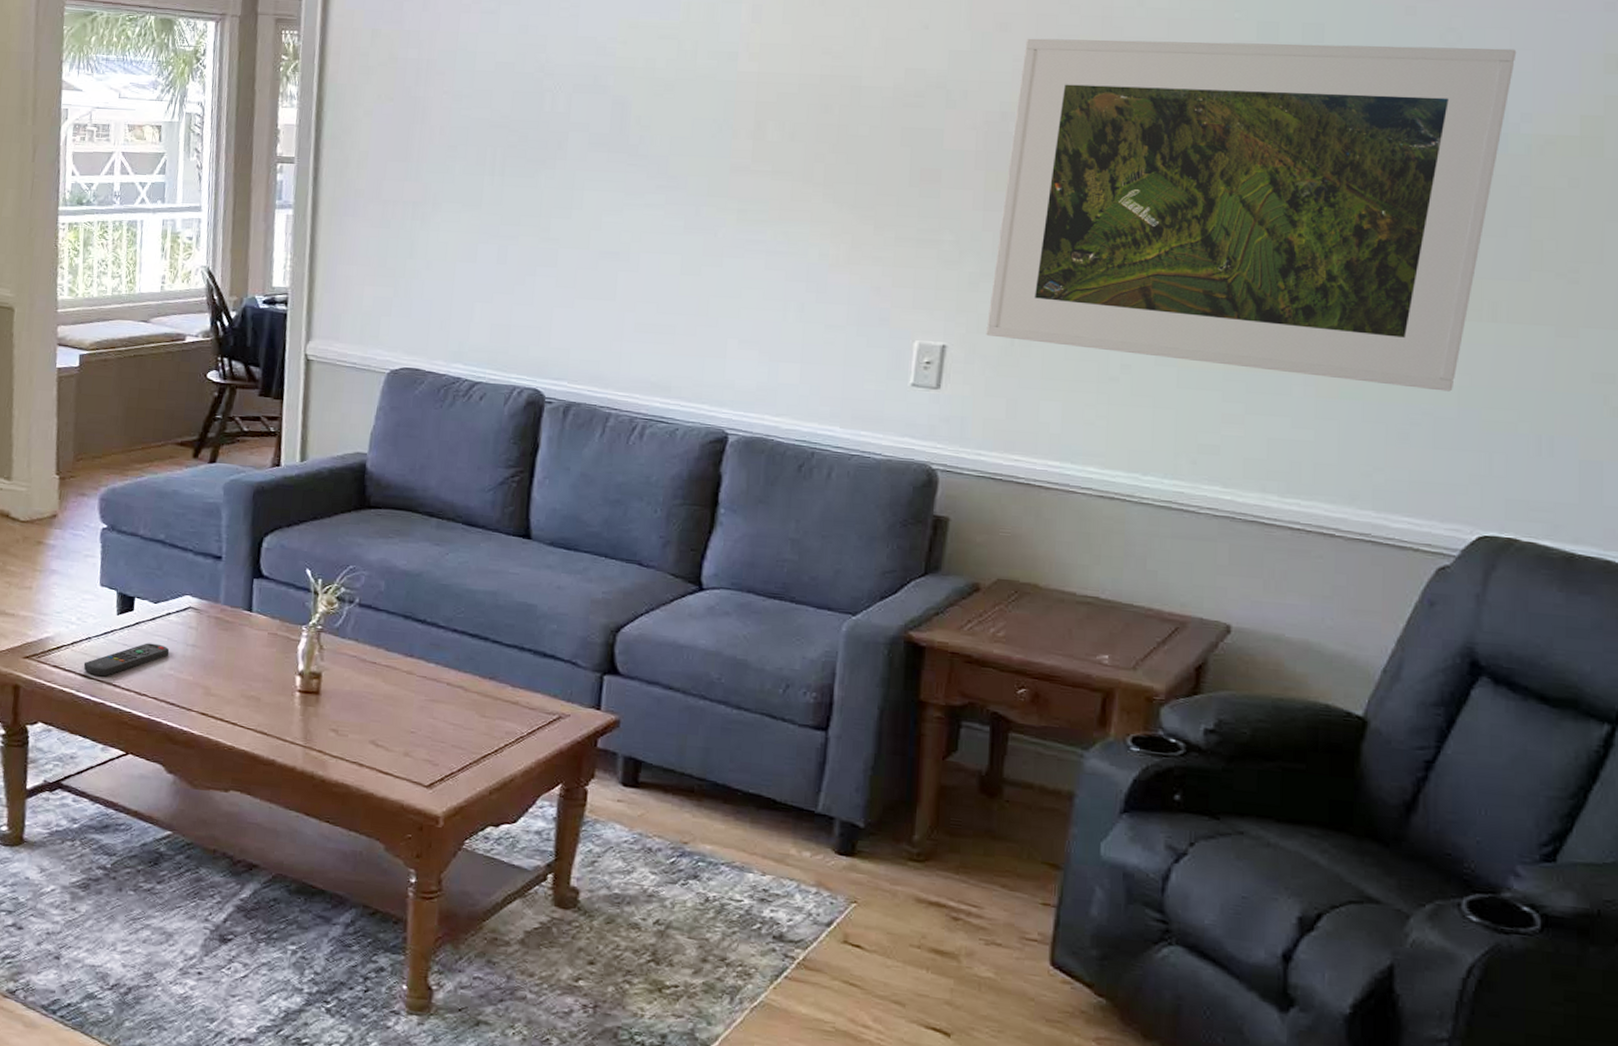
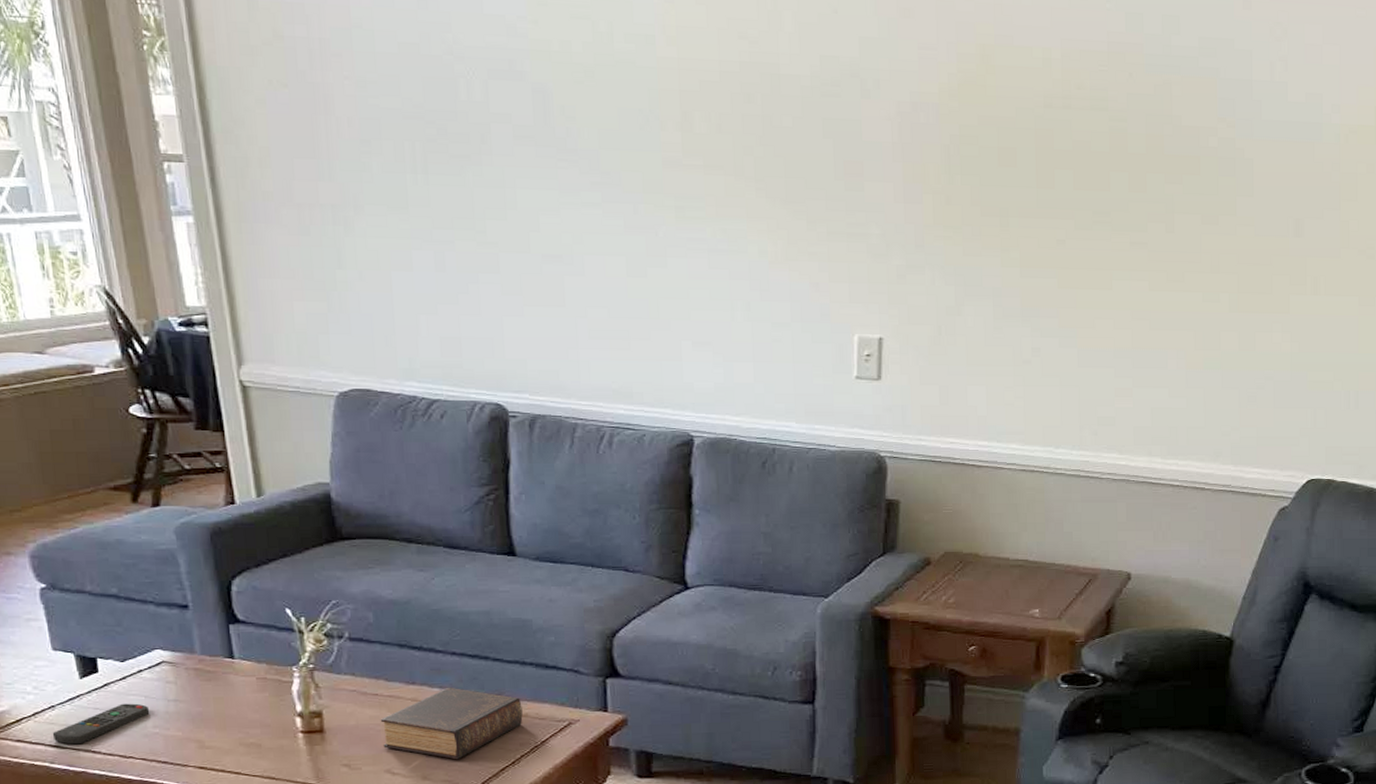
book: none [372,664,514,740] -> present [380,687,523,760]
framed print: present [986,38,1517,392] -> none [916,25,1328,358]

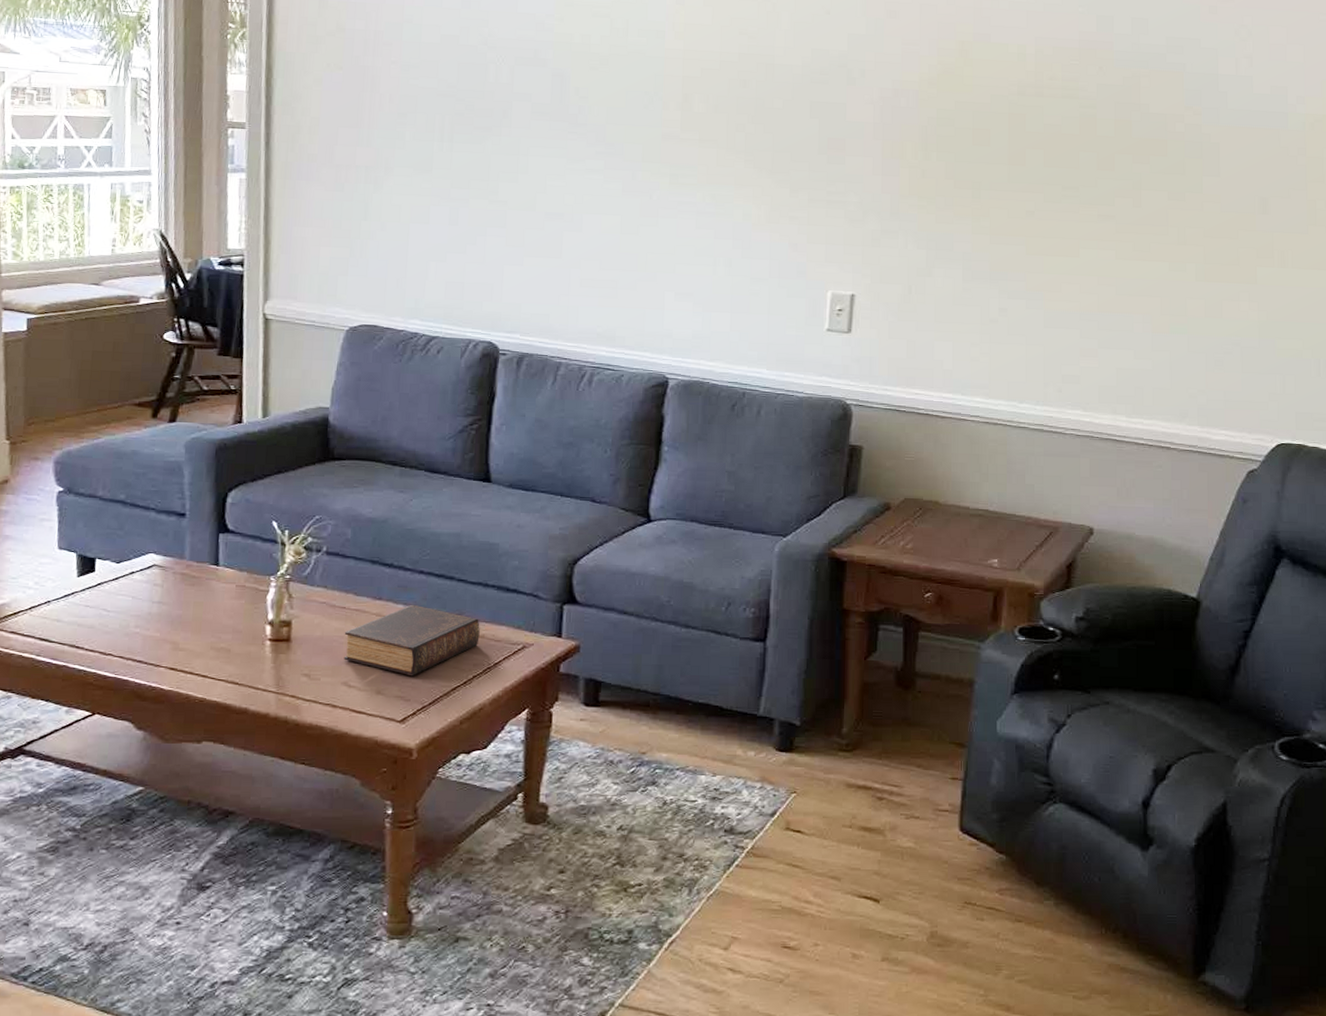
remote control: present [52,703,150,745] -> none [43,602,135,639]

